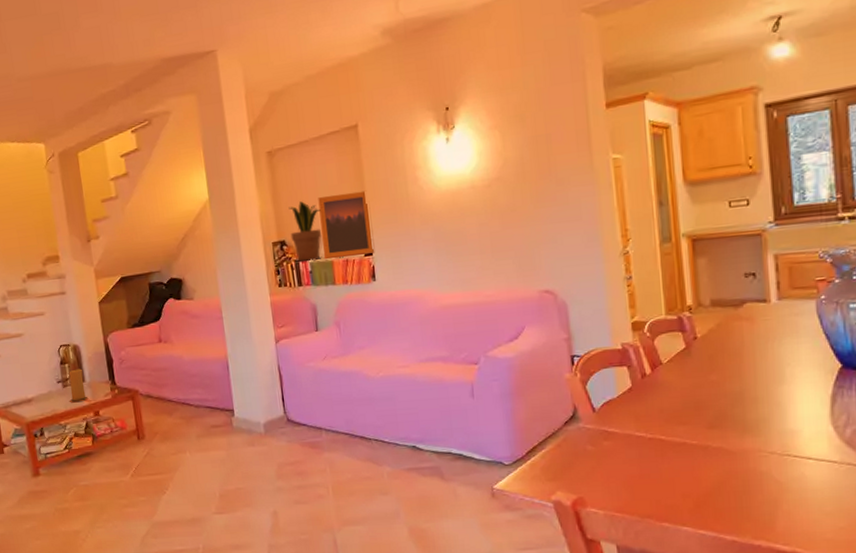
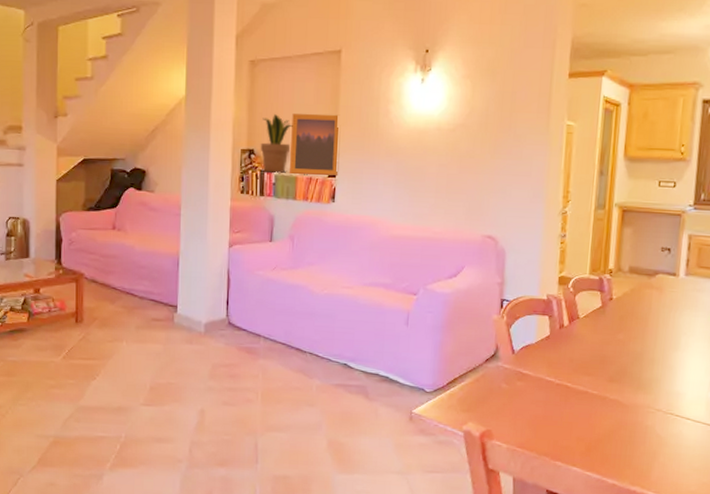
candle: present [69,369,89,403] -> none [10,243,31,277]

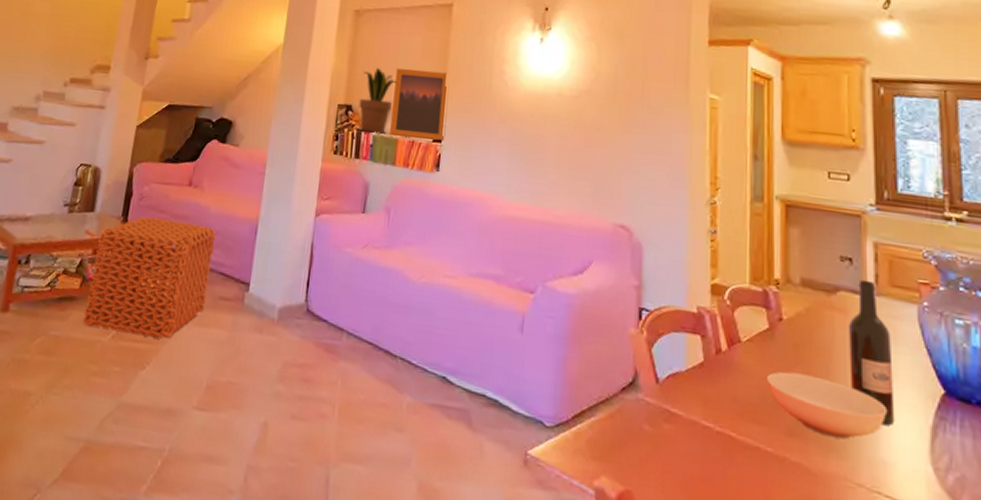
pouf: none [35,258,144,355] -> present [82,216,217,339]
bowl: none [597,337,685,380] -> present [767,371,888,439]
wine bottle: none [659,264,694,368] -> present [848,279,895,425]

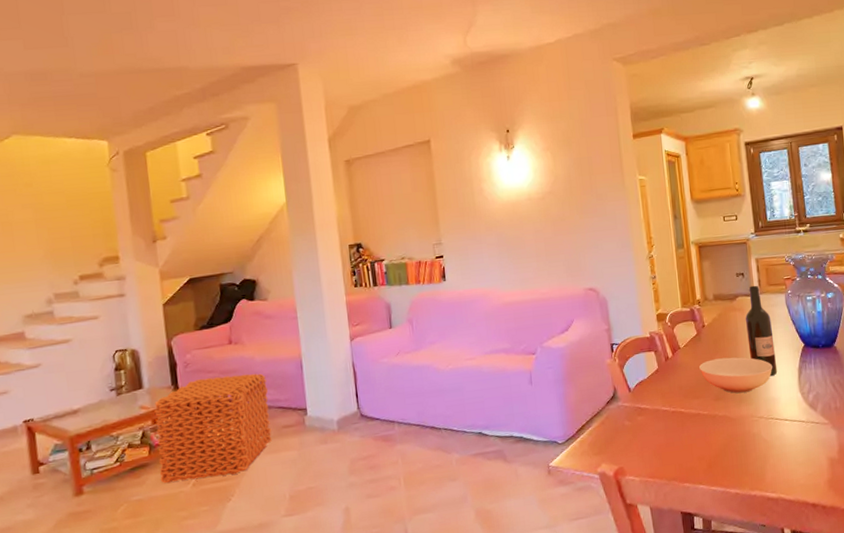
potted plant: present [358,68,397,134] -> none [365,207,396,263]
picture frame: present [388,69,450,141] -> none [393,199,446,262]

